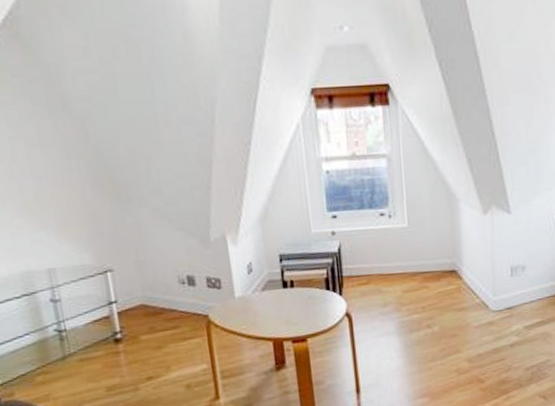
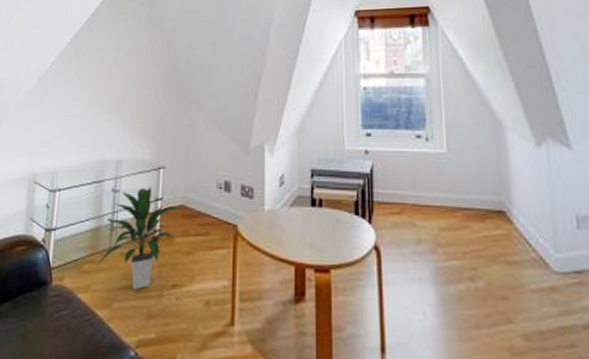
indoor plant: none [51,290,141,390] -> present [96,186,181,291]

